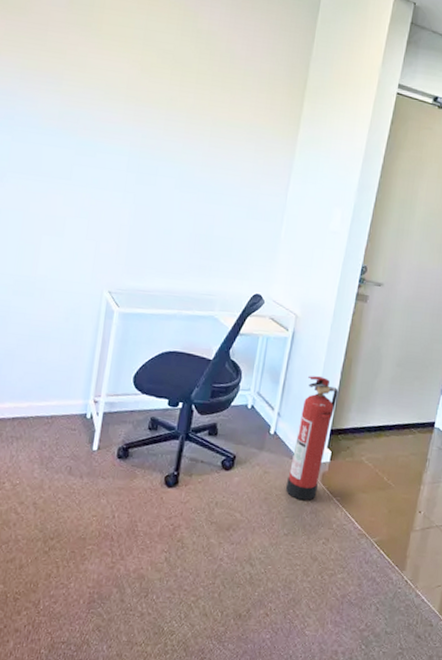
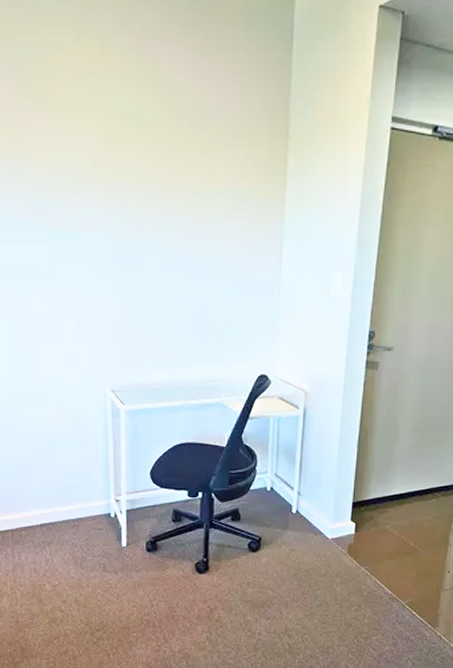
fire extinguisher: present [285,375,339,501] -> none [313,451,357,573]

